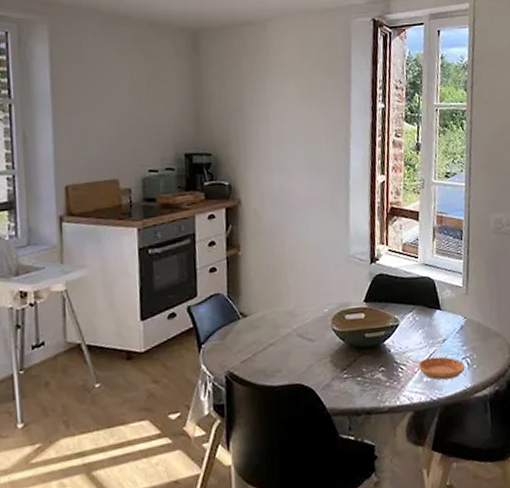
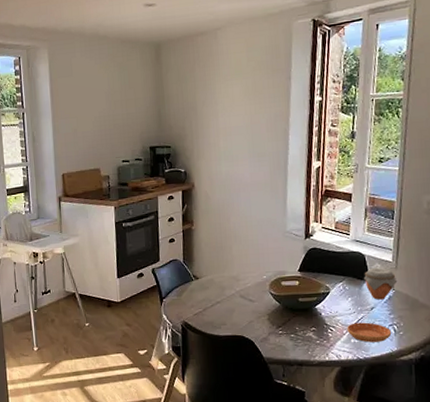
jar: none [433,293,469,331] -> present [363,267,398,300]

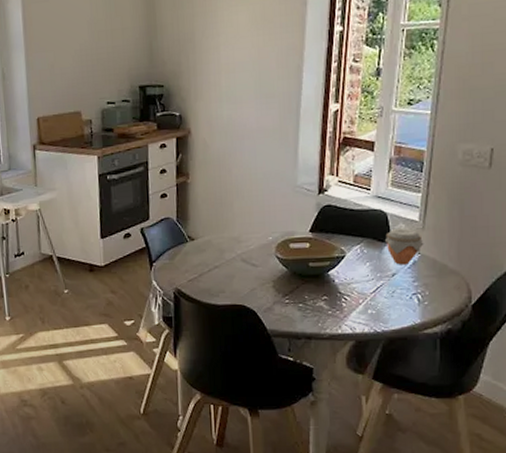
saucer: present [347,322,392,343] -> none [364,290,415,314]

